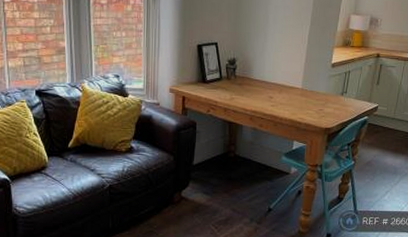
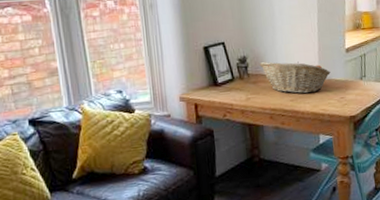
fruit basket: none [247,66,314,102] -> present [259,61,331,94]

